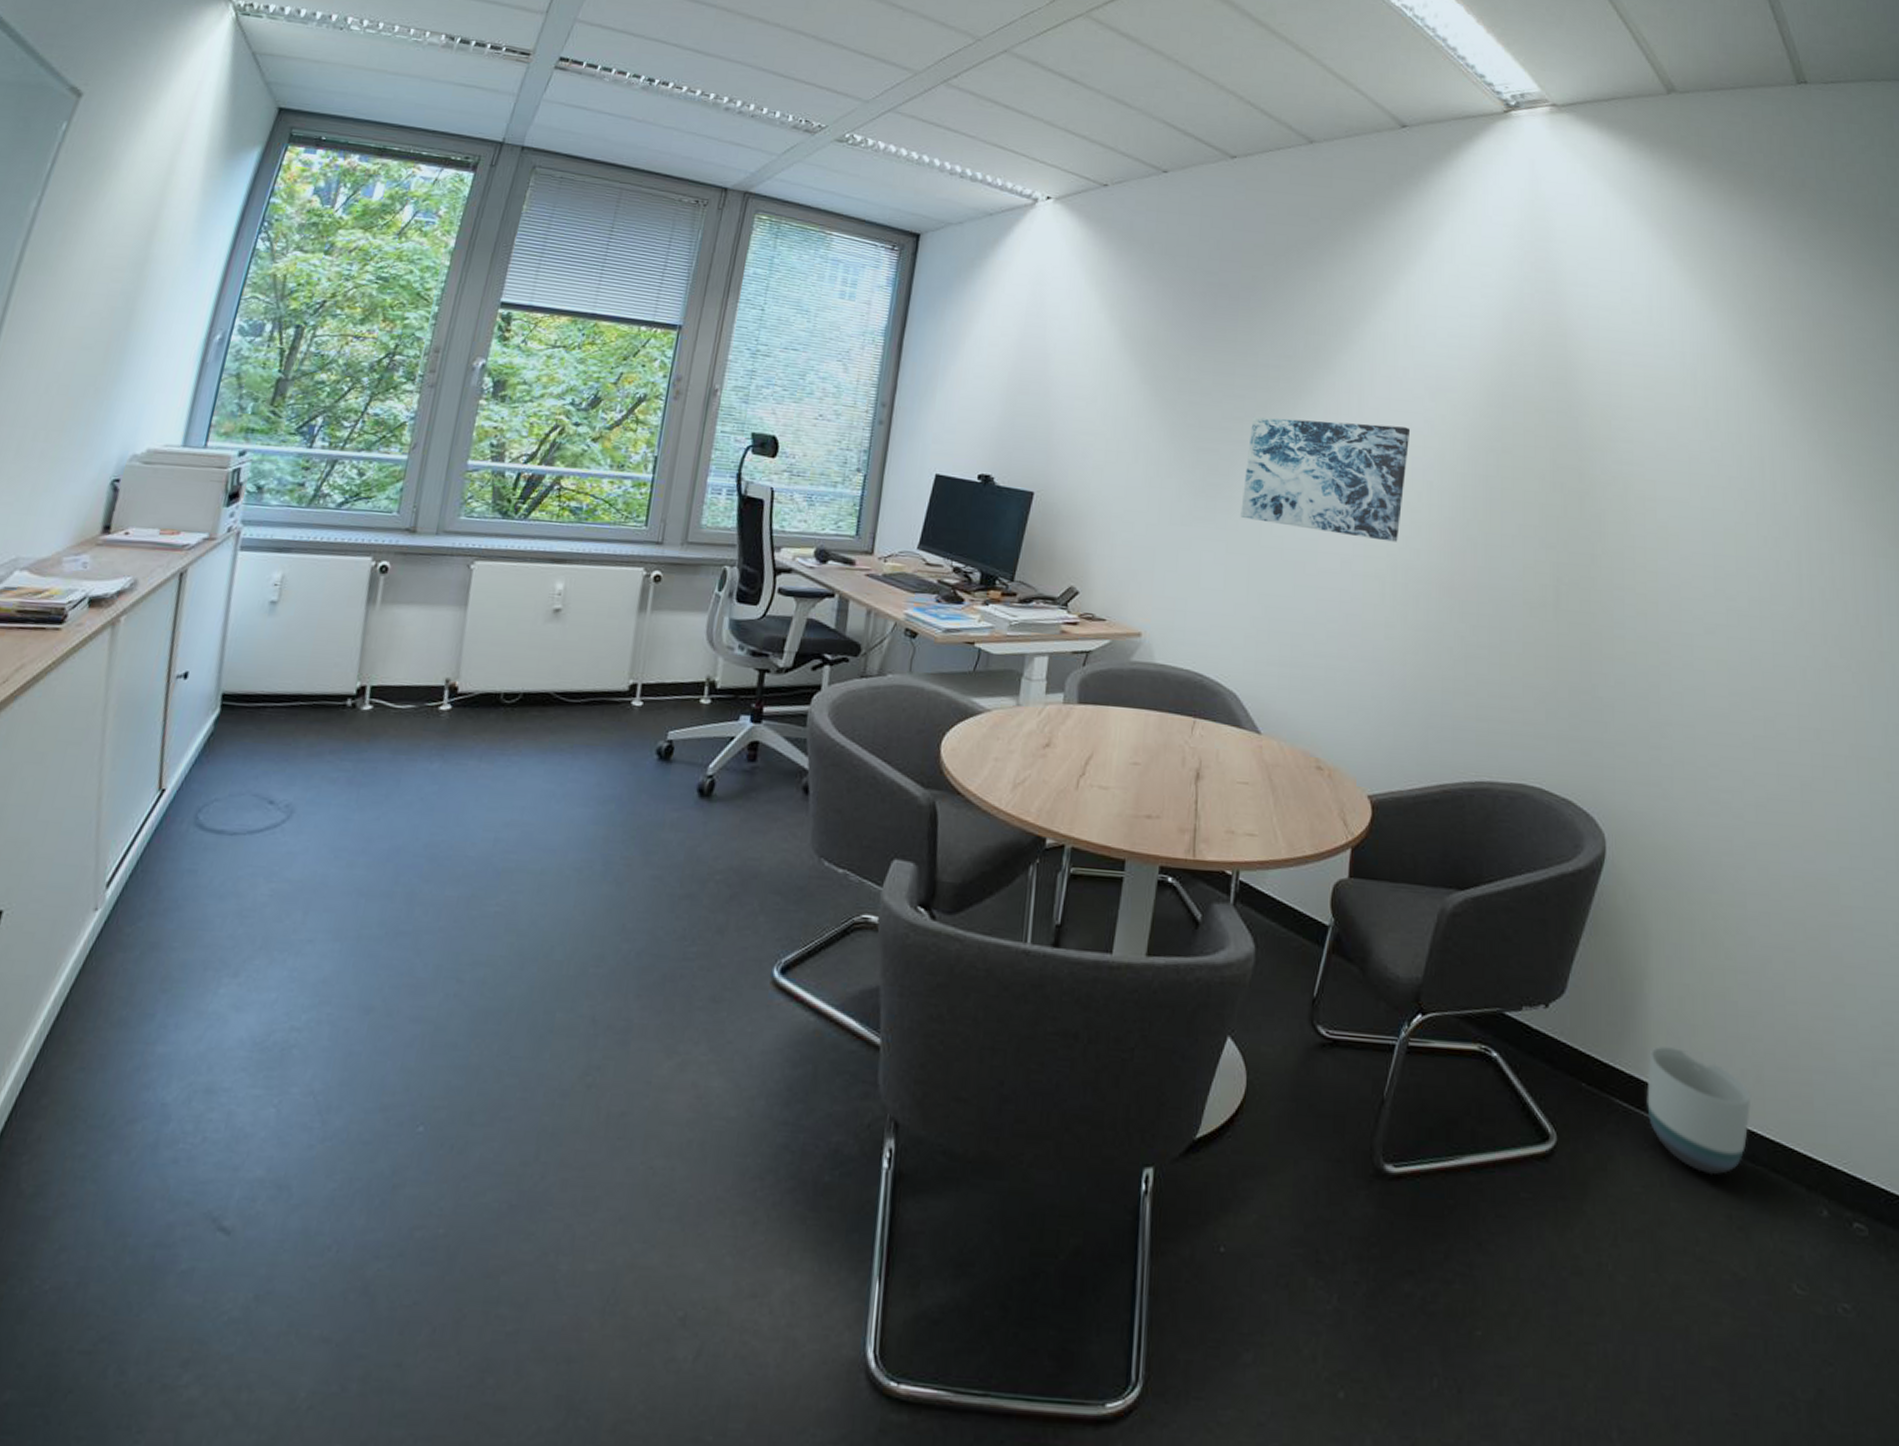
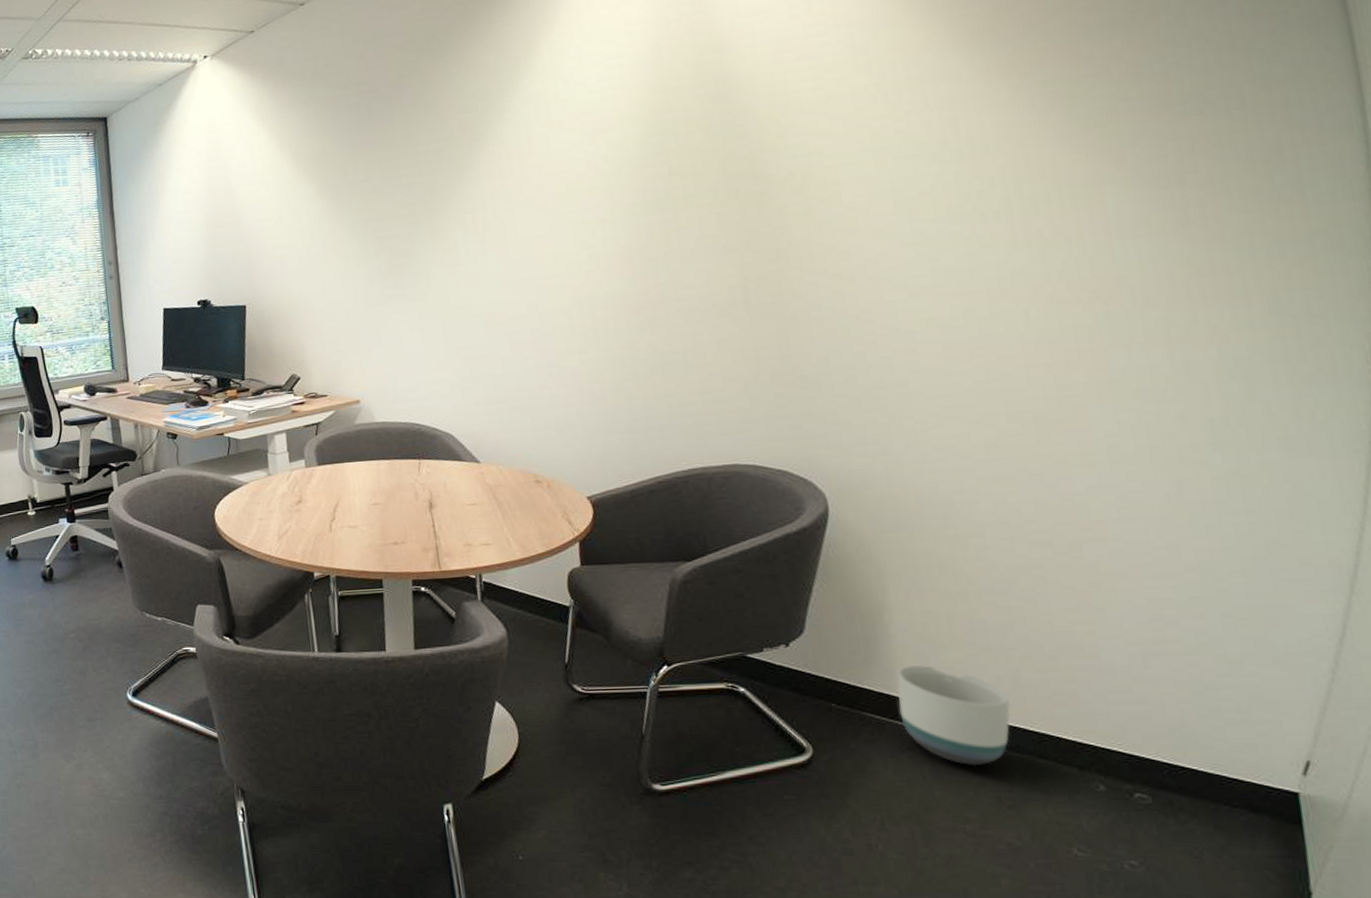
wall art: present [1240,417,1411,542] -> none [423,174,579,288]

